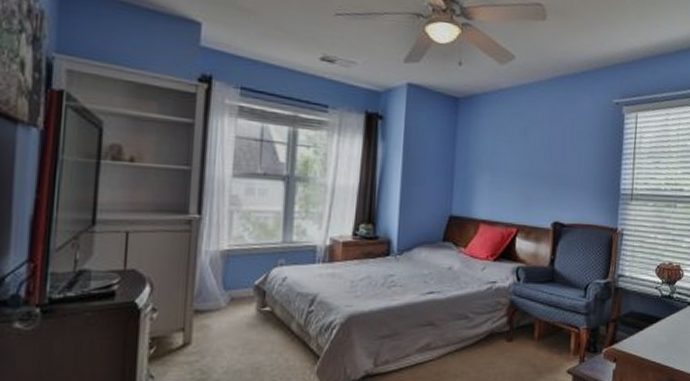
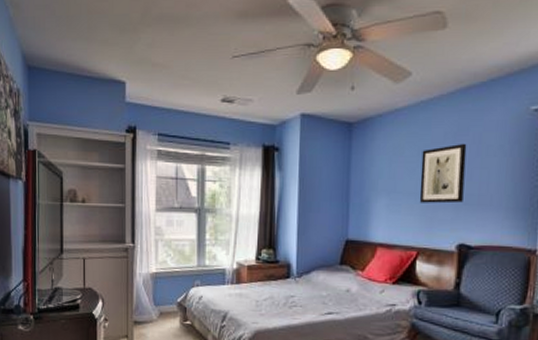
wall art: none [520,127,562,183] -> present [419,143,467,204]

